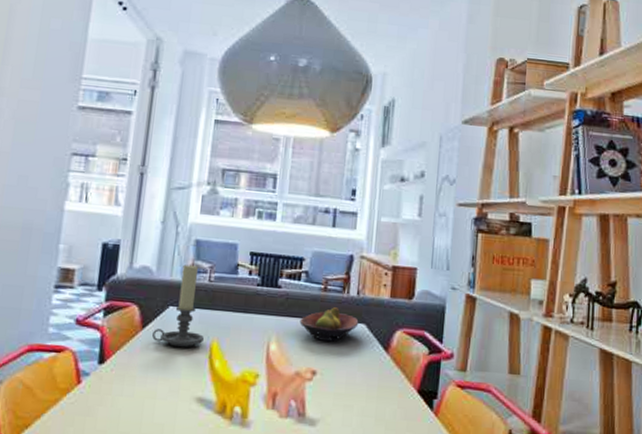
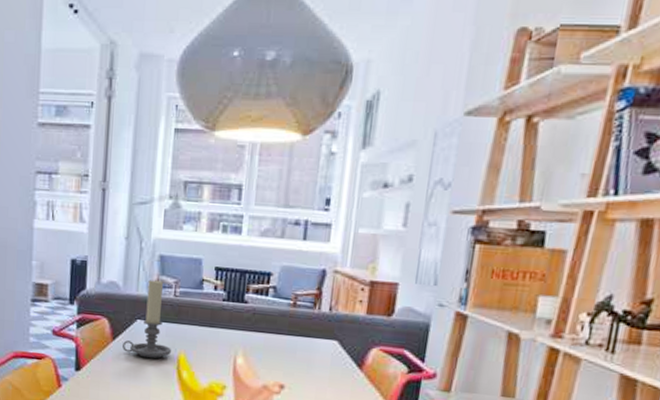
fruit bowl: present [299,307,359,343] -> none [267,323,331,358]

